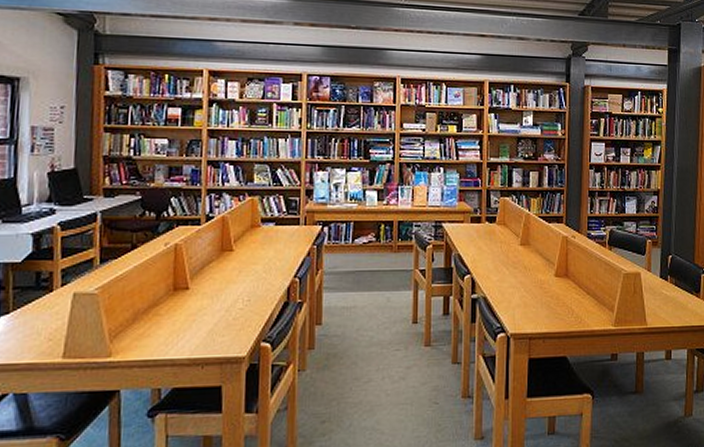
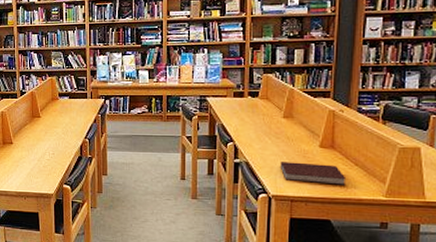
notebook: none [517,294,580,317] -> present [279,162,347,185]

